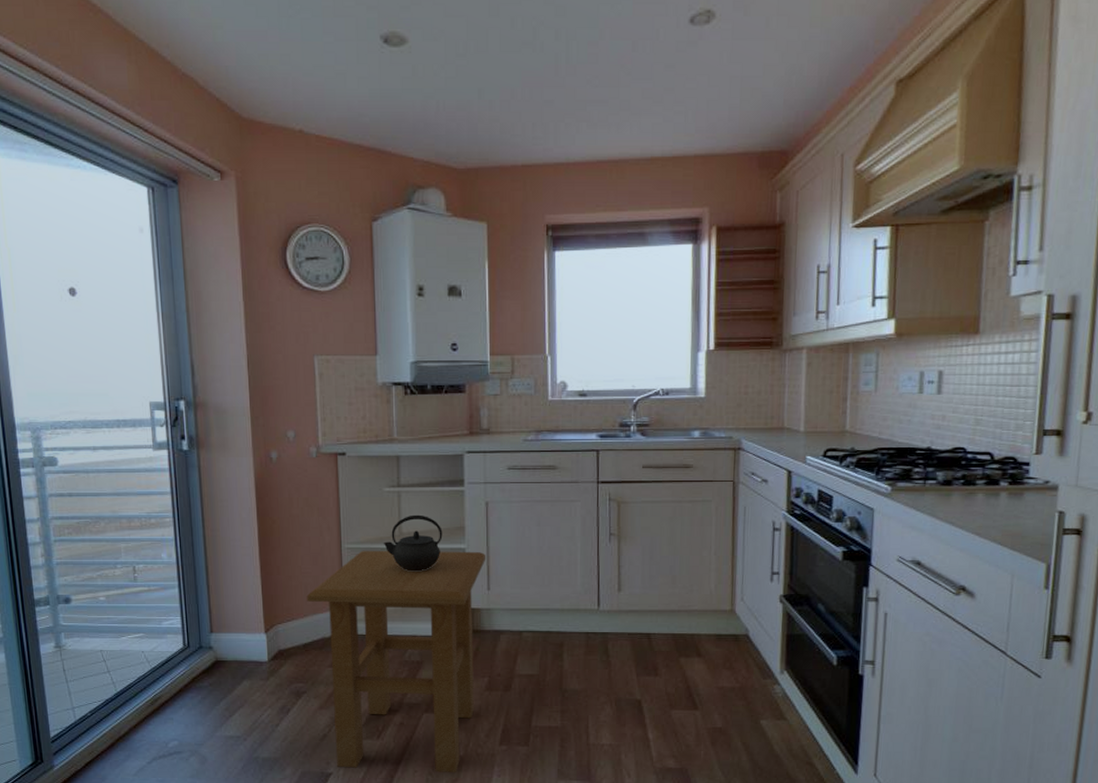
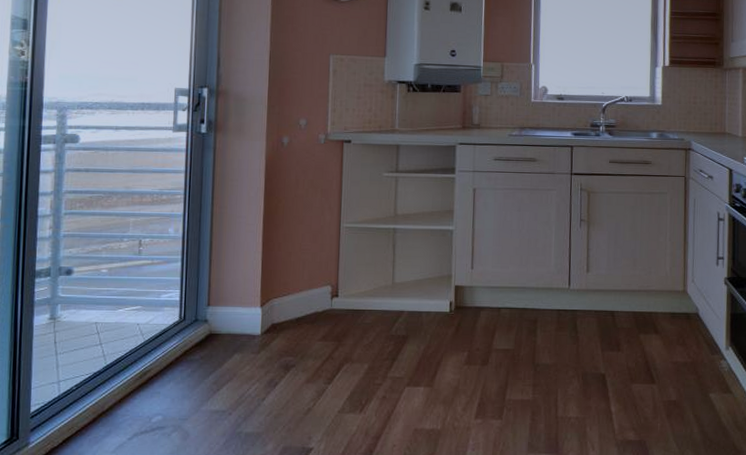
side table: present [306,550,486,772] -> none [303,229,472,446]
kettle: present [383,514,443,572] -> none [379,198,434,250]

